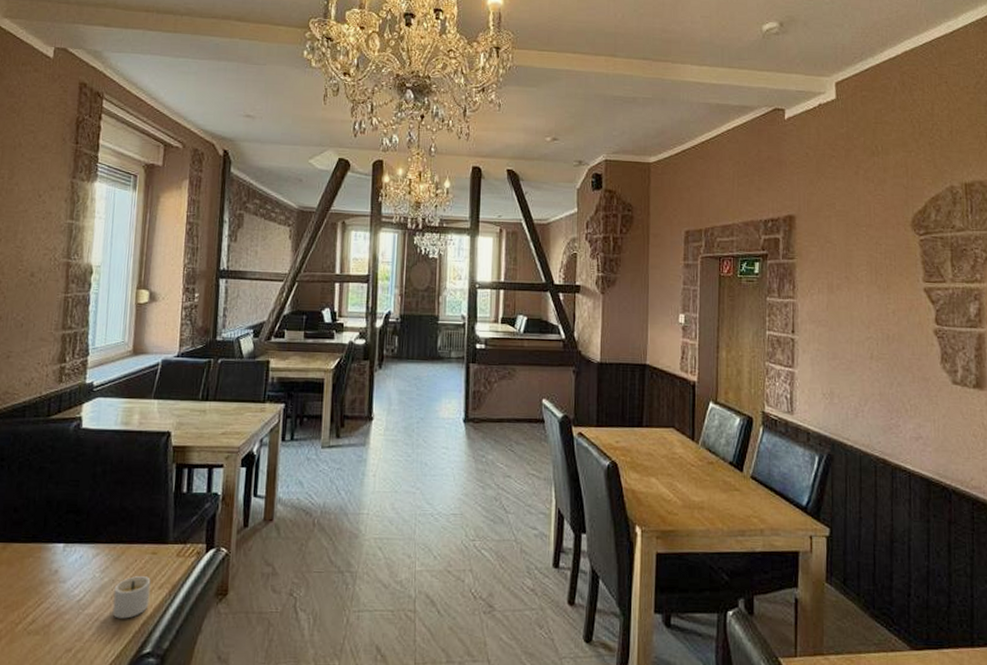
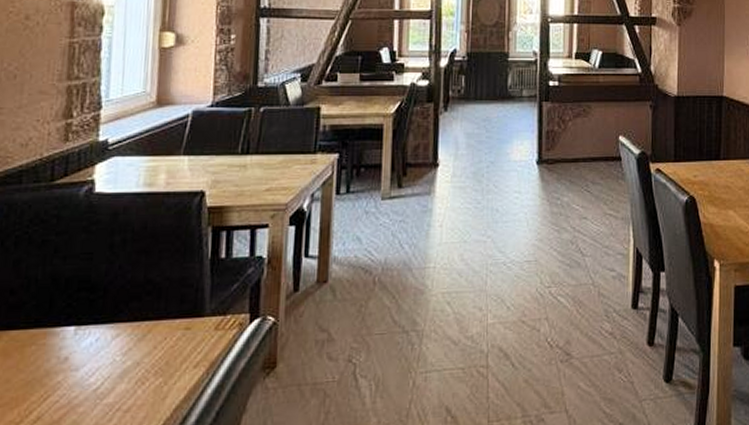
candle: present [112,576,151,619] -> none [137,355,184,406]

